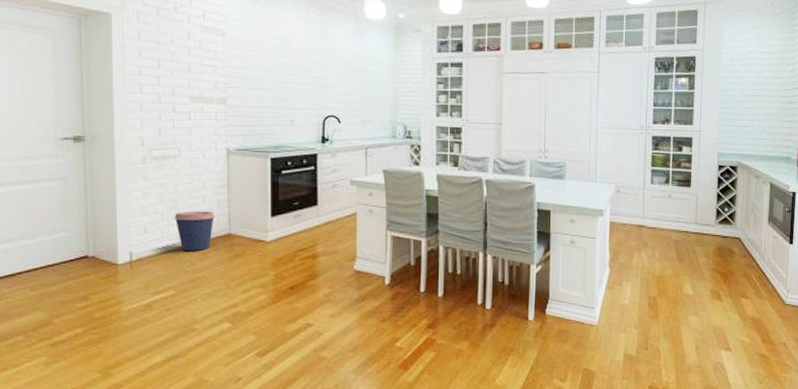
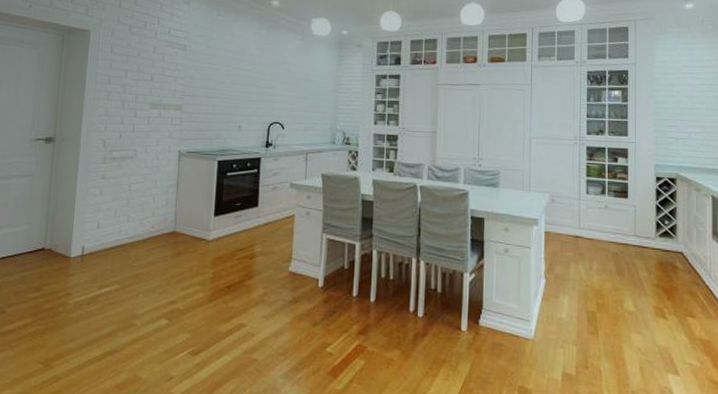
coffee cup: present [174,211,215,251] -> none [125,208,162,247]

